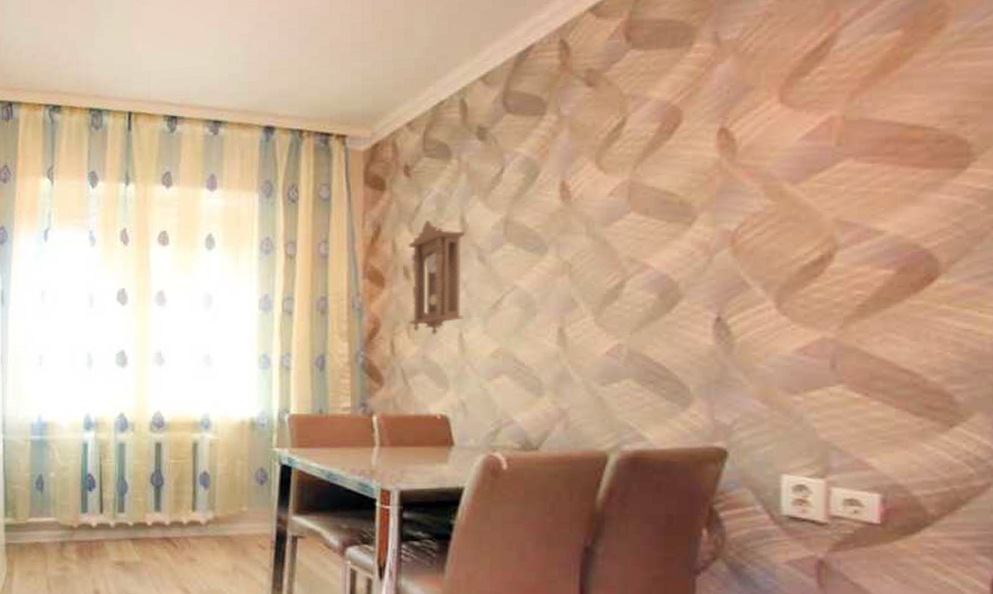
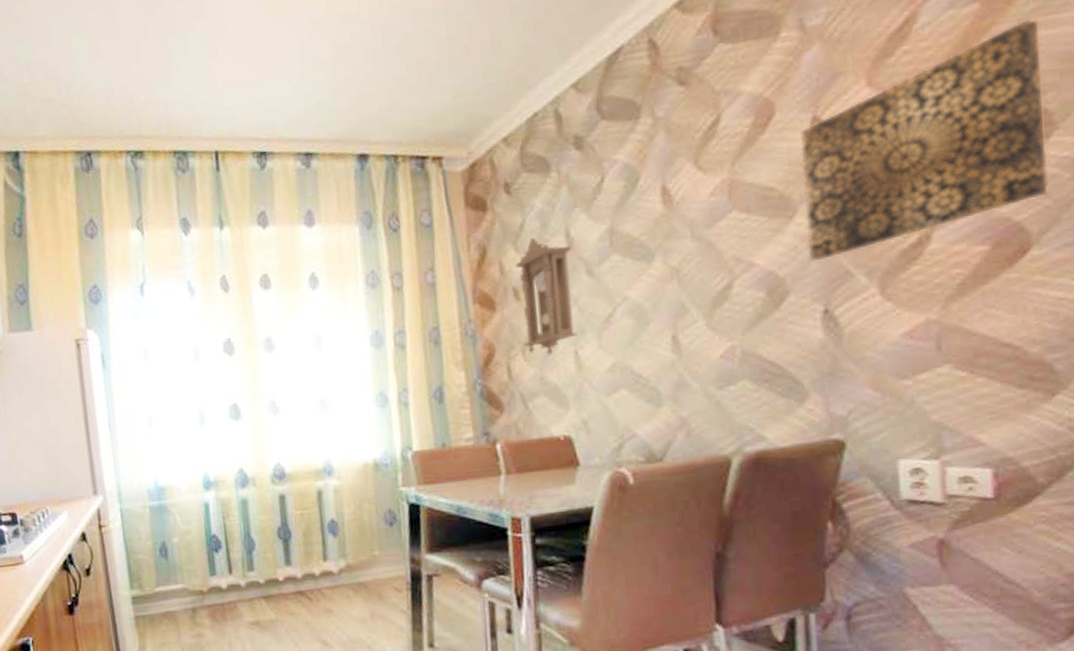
wall art: none [706,50,963,269] -> present [801,19,1049,262]

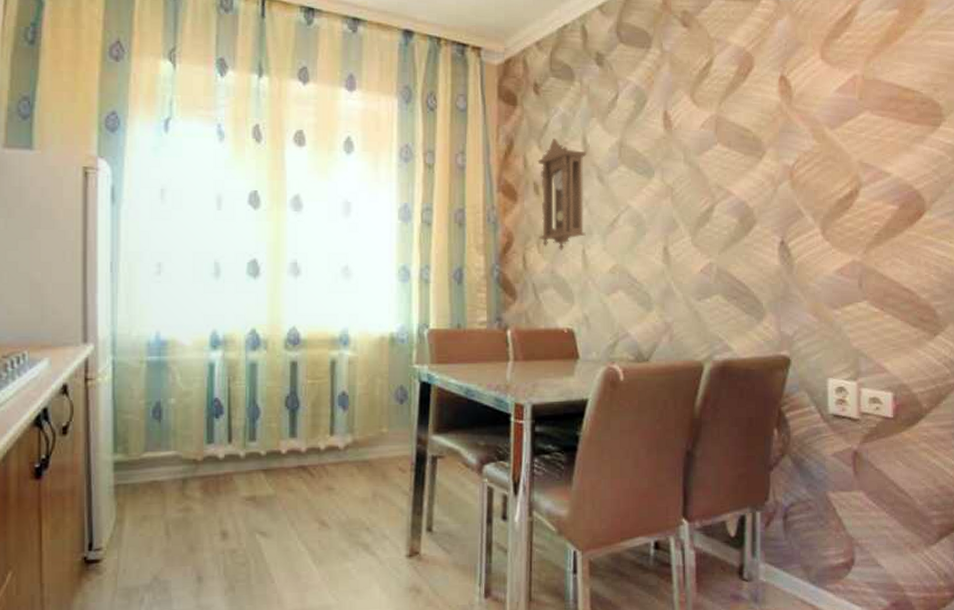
wall art: present [801,19,1049,262] -> none [772,30,938,199]

